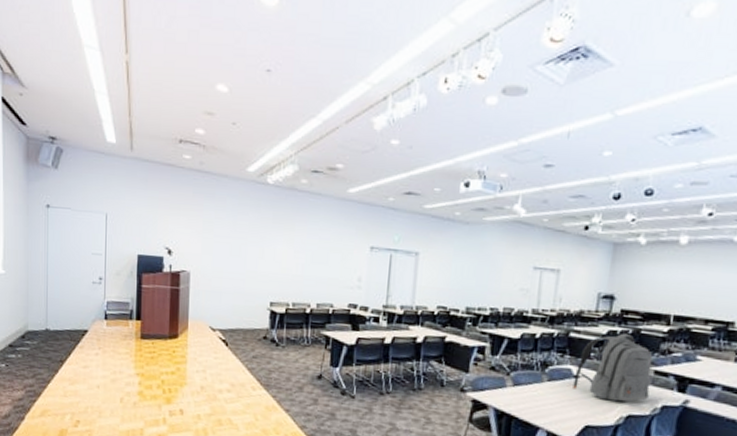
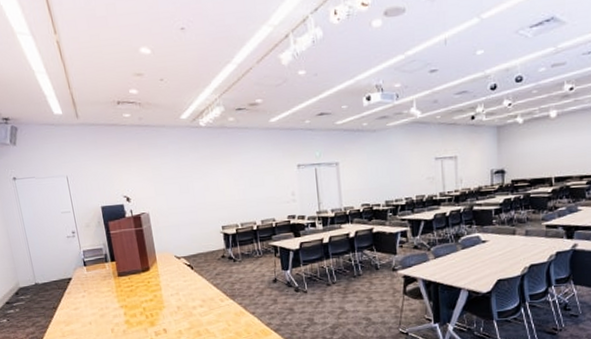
backpack: present [573,333,653,402] -> none [483,199,546,257]

